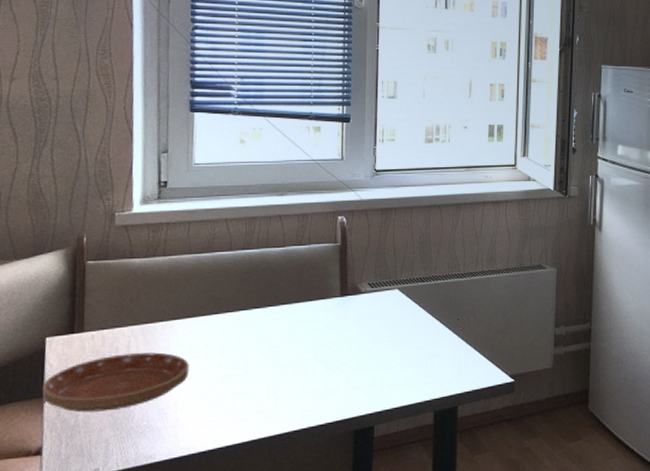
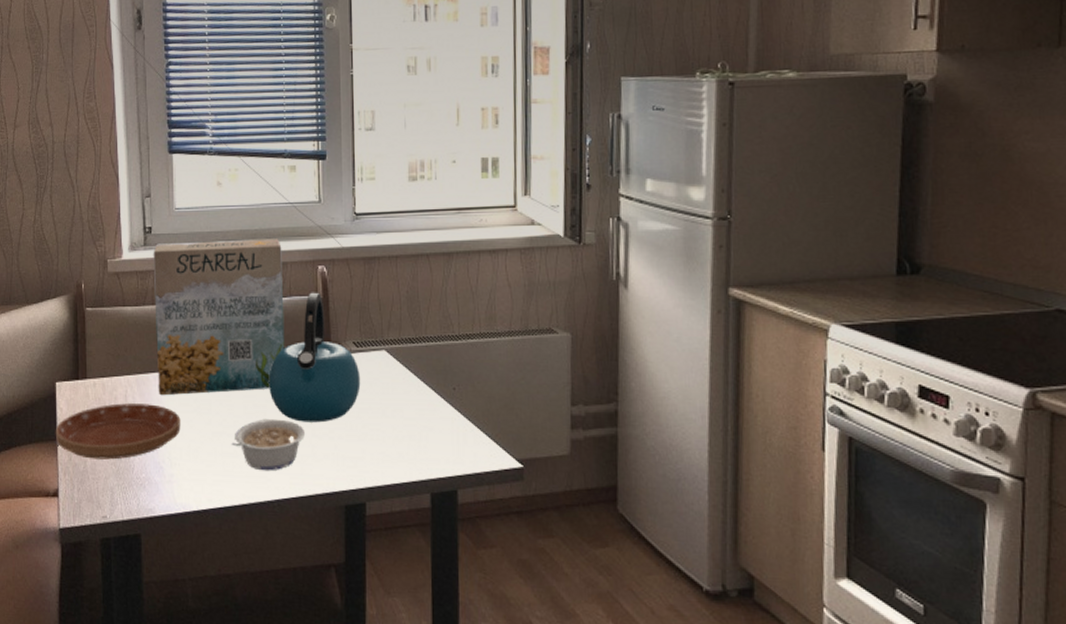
cereal box: none [166,192,303,344] -> present [153,239,285,396]
legume: none [243,357,319,407] -> present [232,418,306,471]
kettle: none [284,240,374,358] -> present [268,292,361,423]

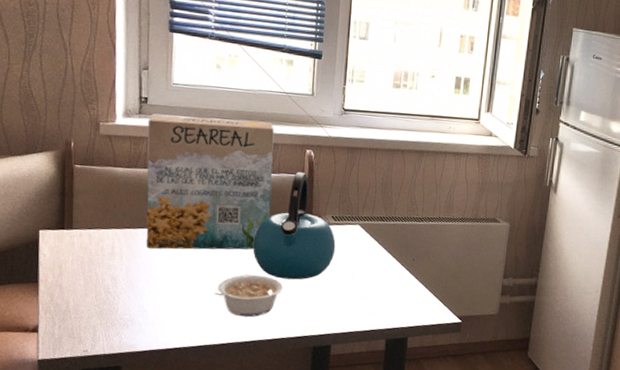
saucer: present [55,403,181,460] -> none [36,253,167,302]

